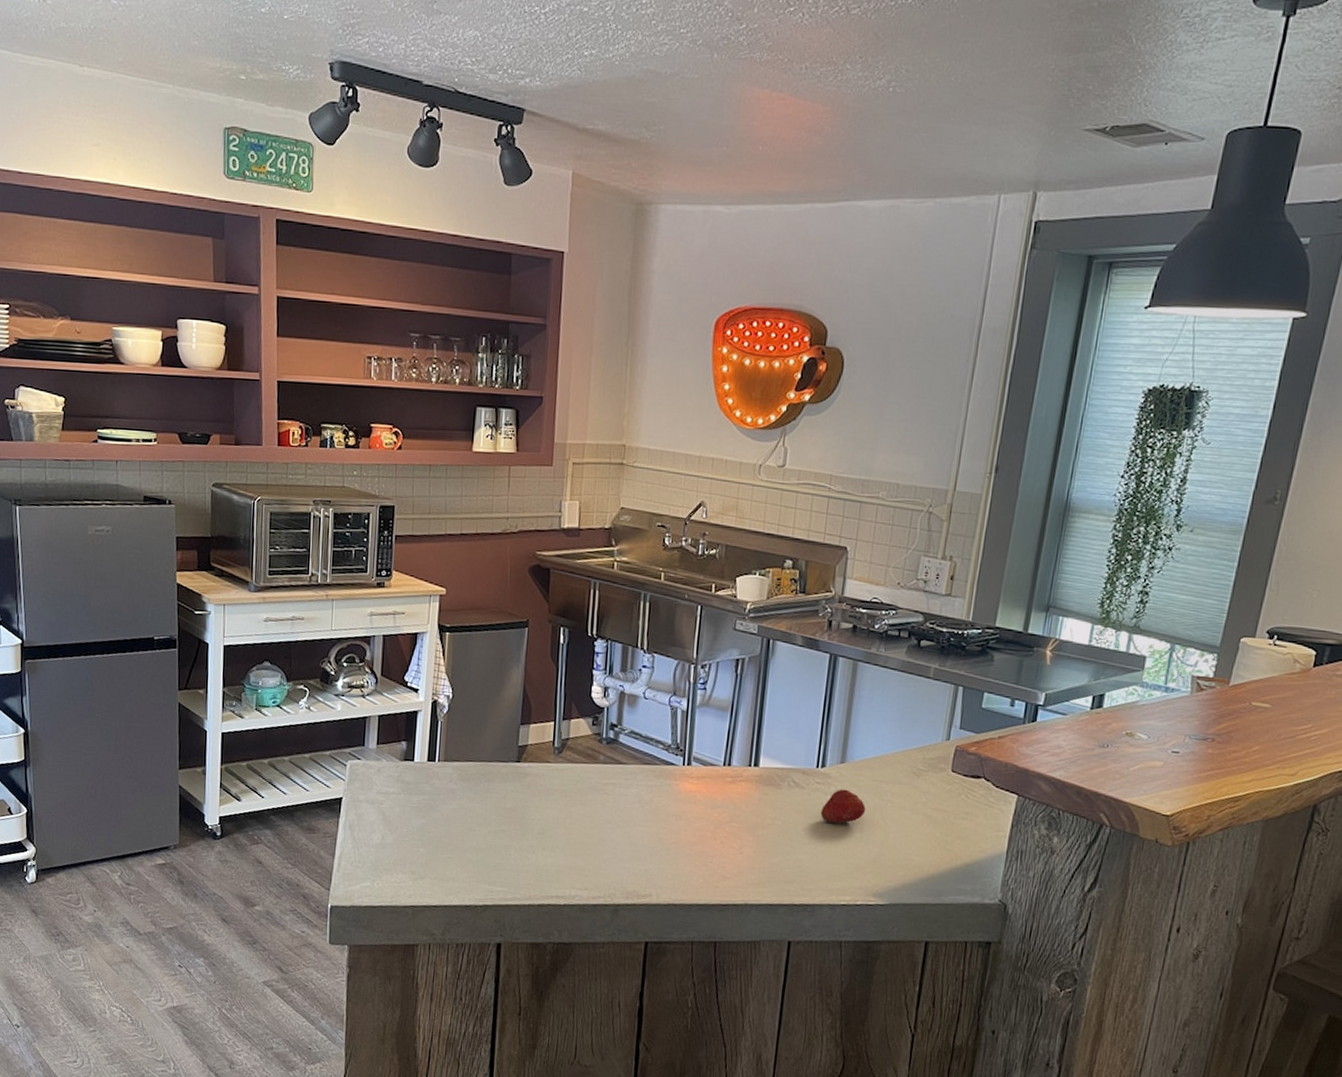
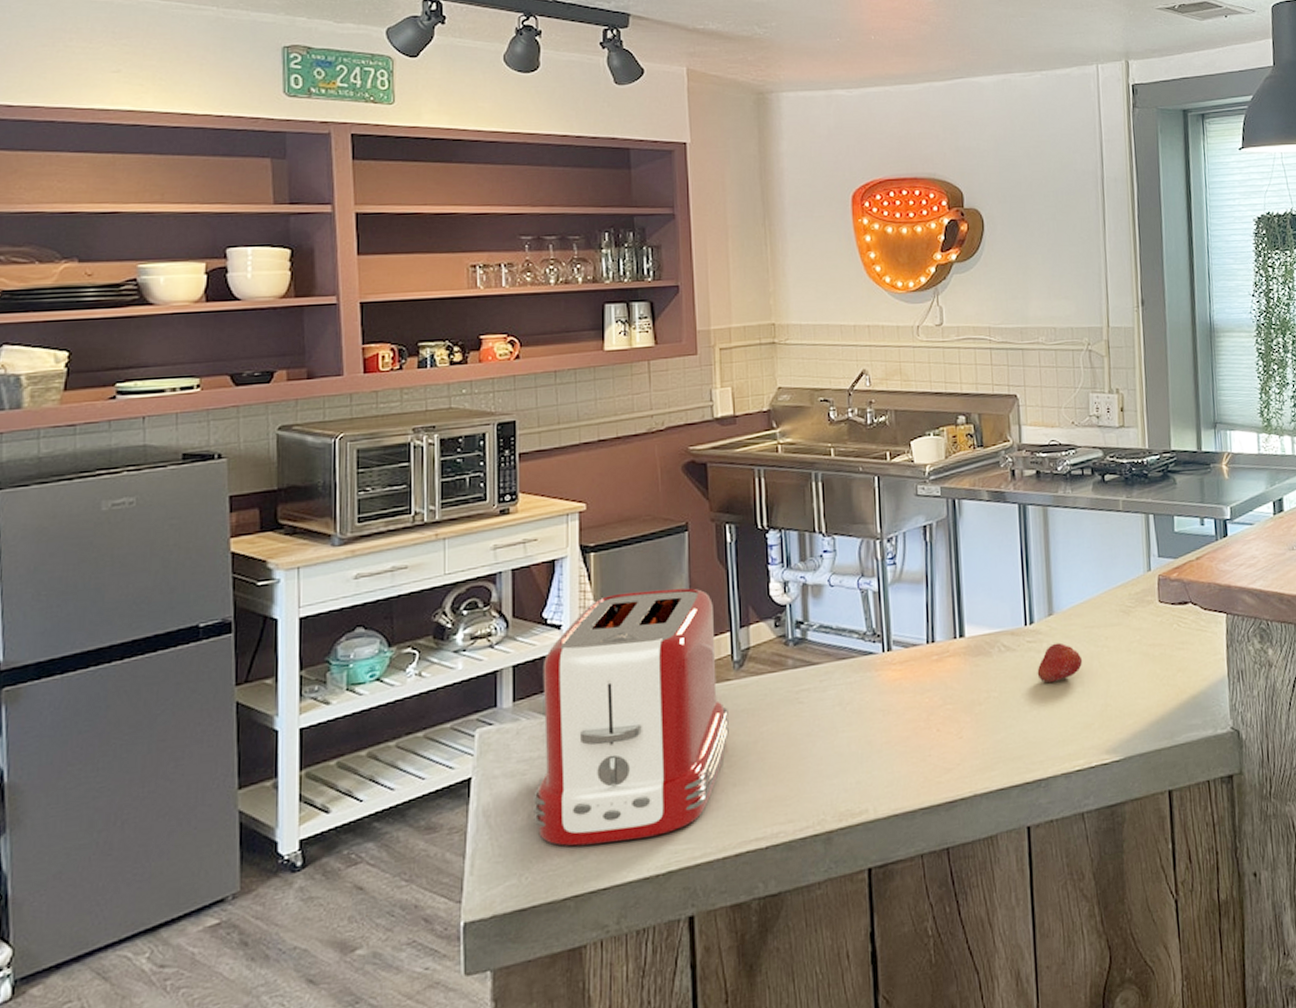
toaster: none [386,671,546,876] -> present [533,588,729,847]

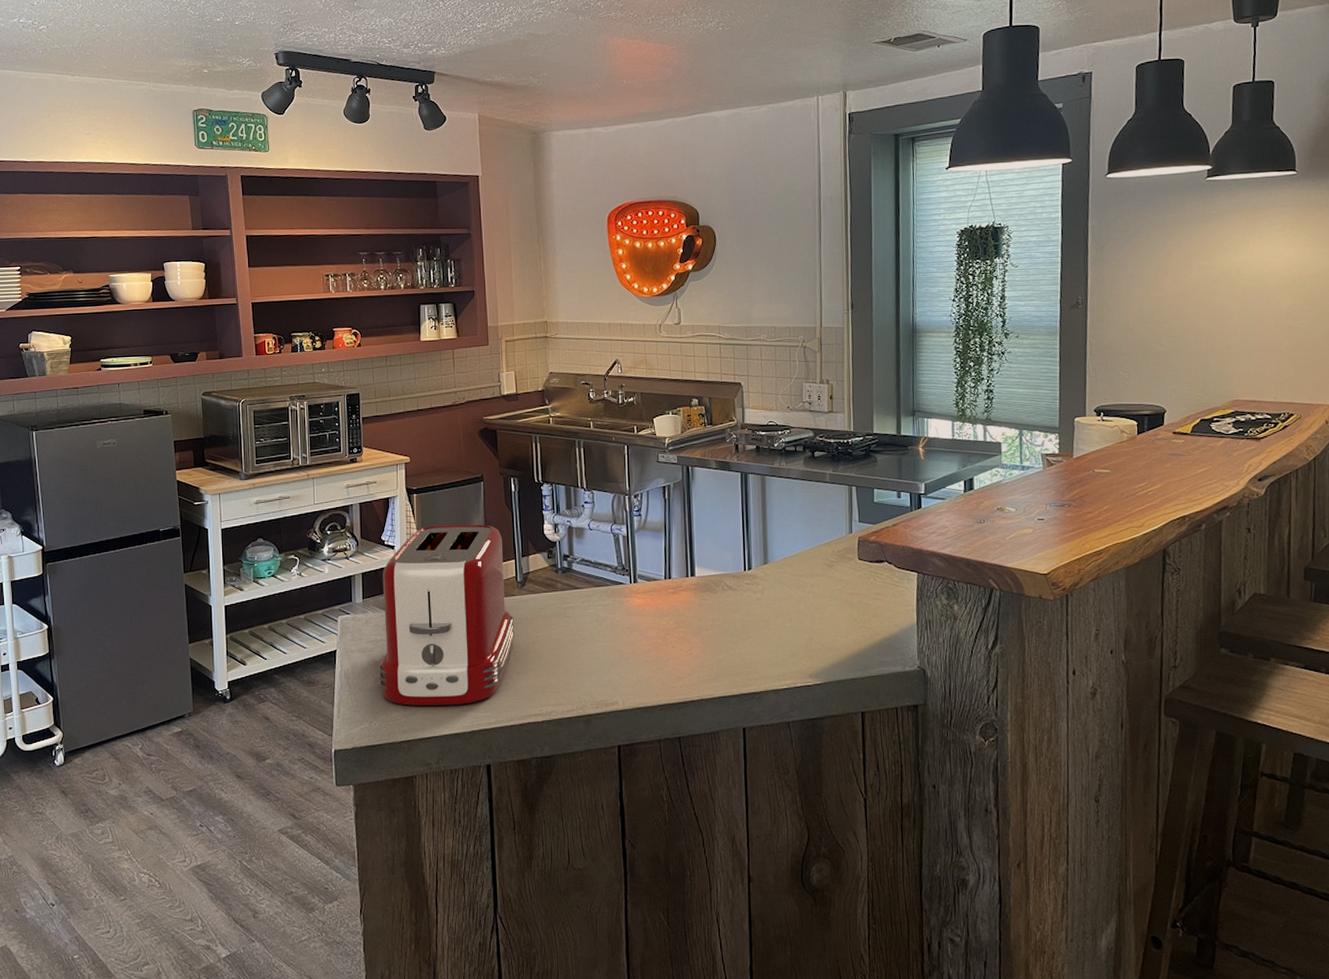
fruit: present [1037,642,1083,683] -> none [753,586,792,618]

